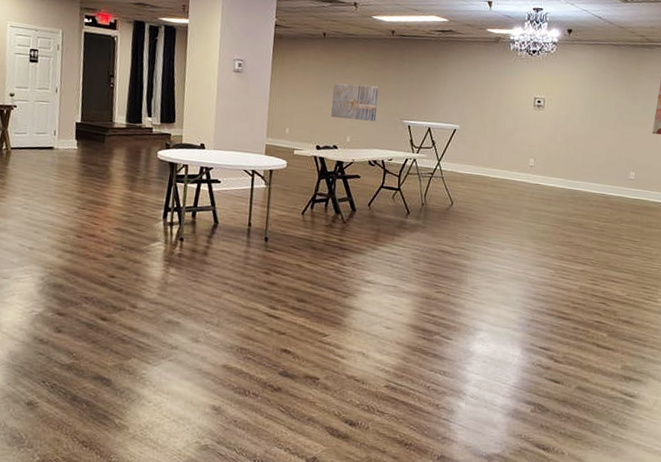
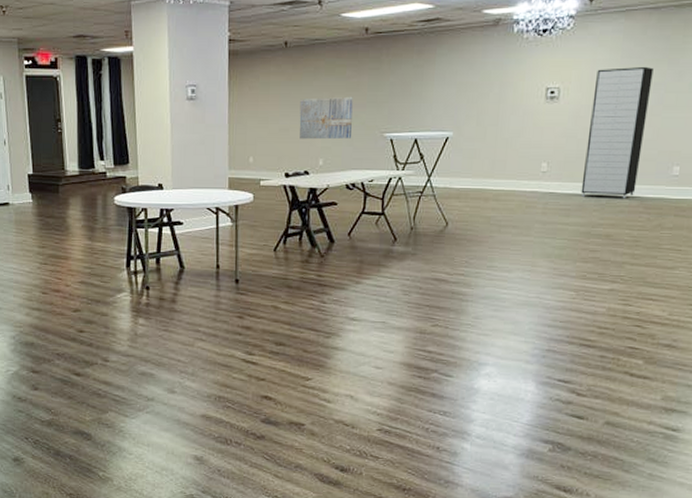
storage cabinet: none [560,87,615,195] -> present [581,66,654,199]

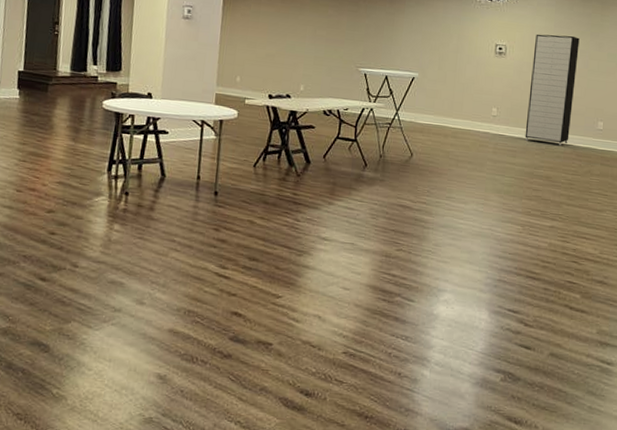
wall art: present [299,96,353,140] -> none [284,29,333,70]

